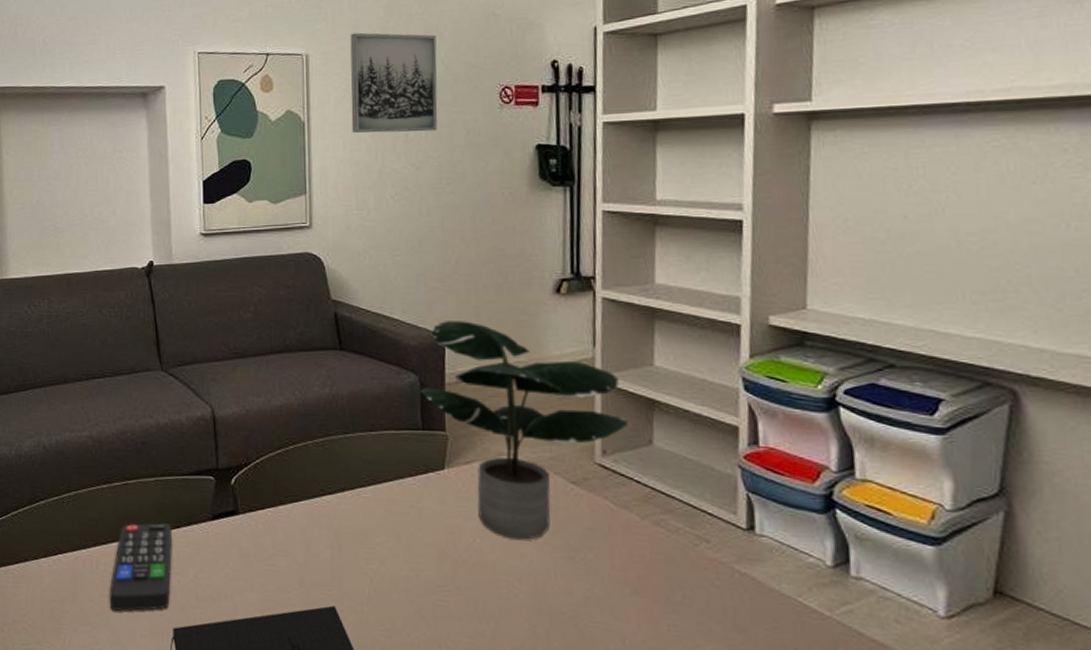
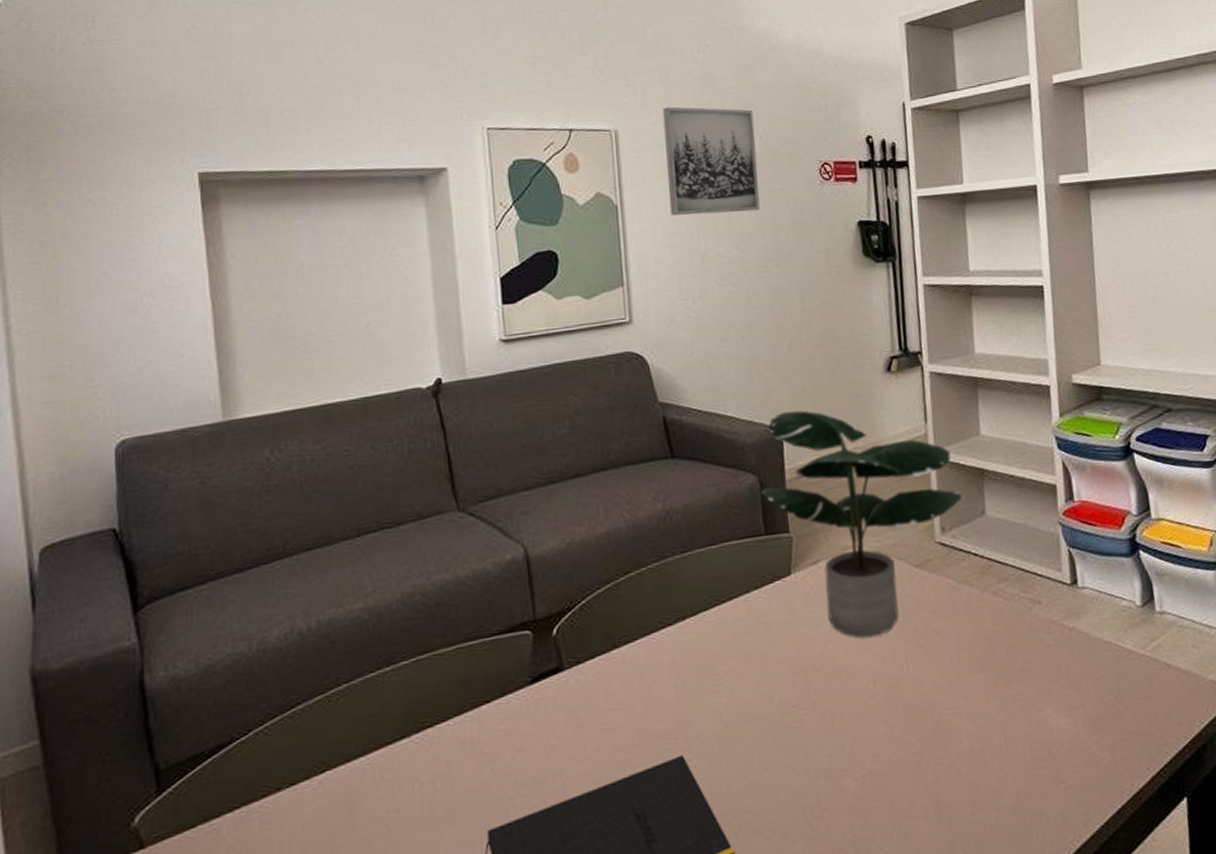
remote control: present [109,523,172,611] -> none [399,699,482,828]

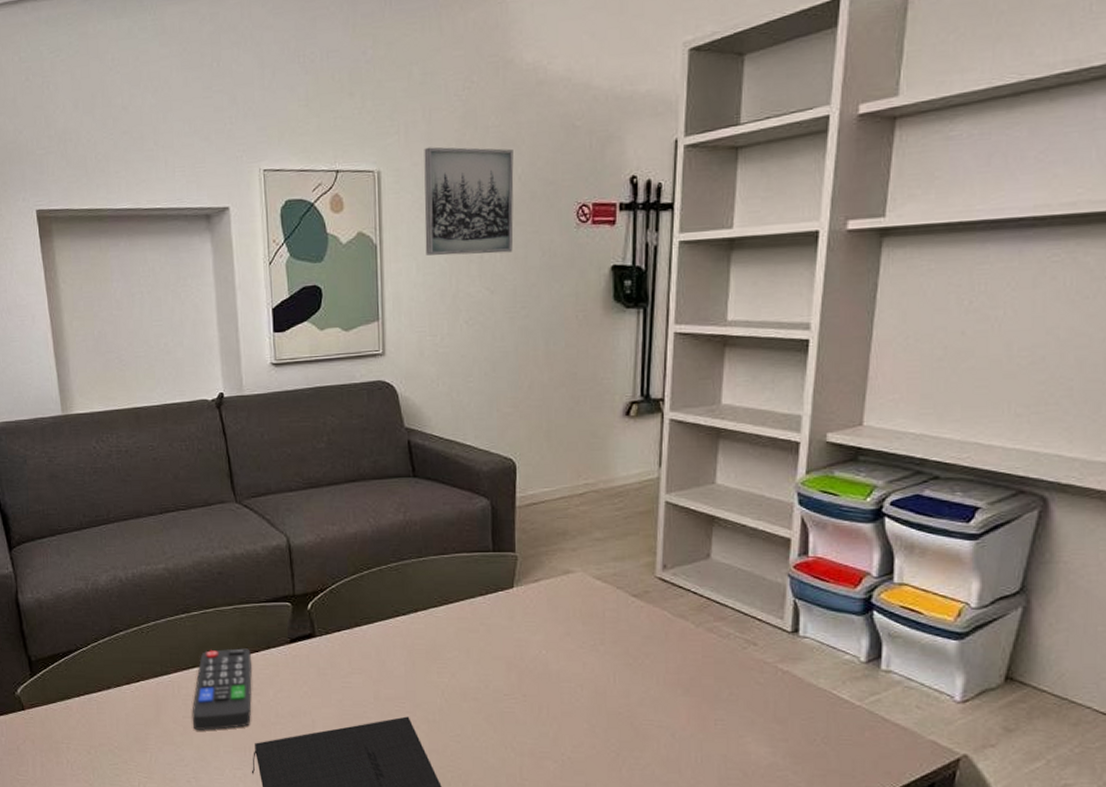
remote control: none [399,699,482,828] -> present [192,648,252,730]
potted plant: present [761,410,964,638] -> none [492,445,690,650]

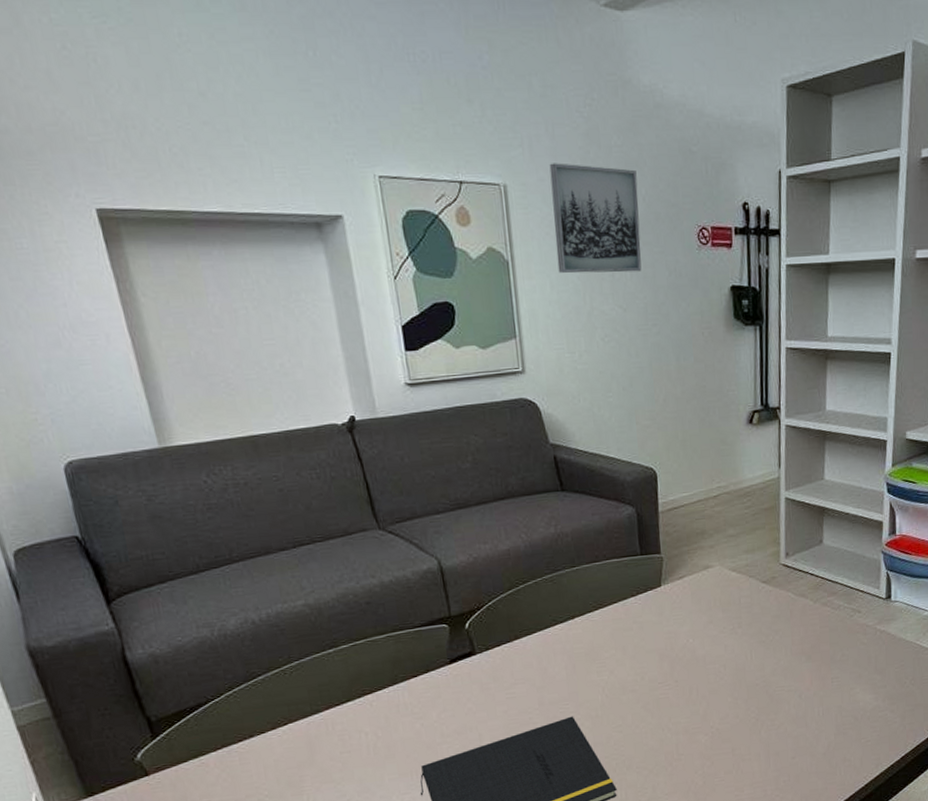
remote control: present [192,648,252,730] -> none [350,674,415,763]

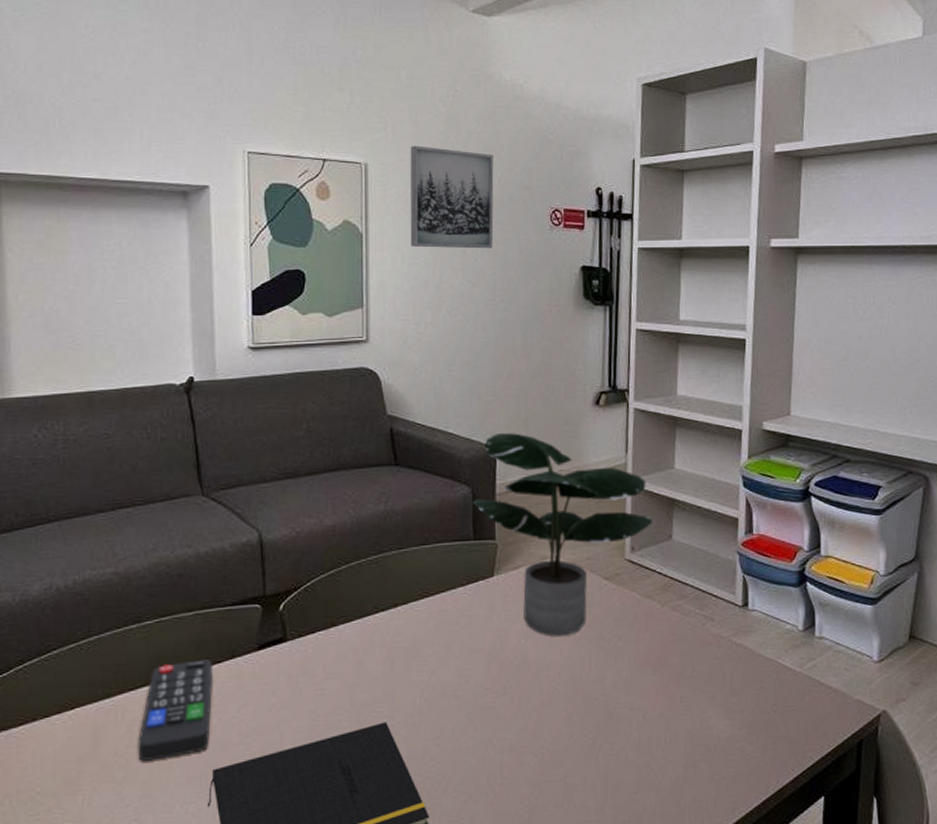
remote control: none [350,674,415,763] -> present [138,659,212,761]
potted plant: none [638,454,806,635] -> present [473,433,654,636]

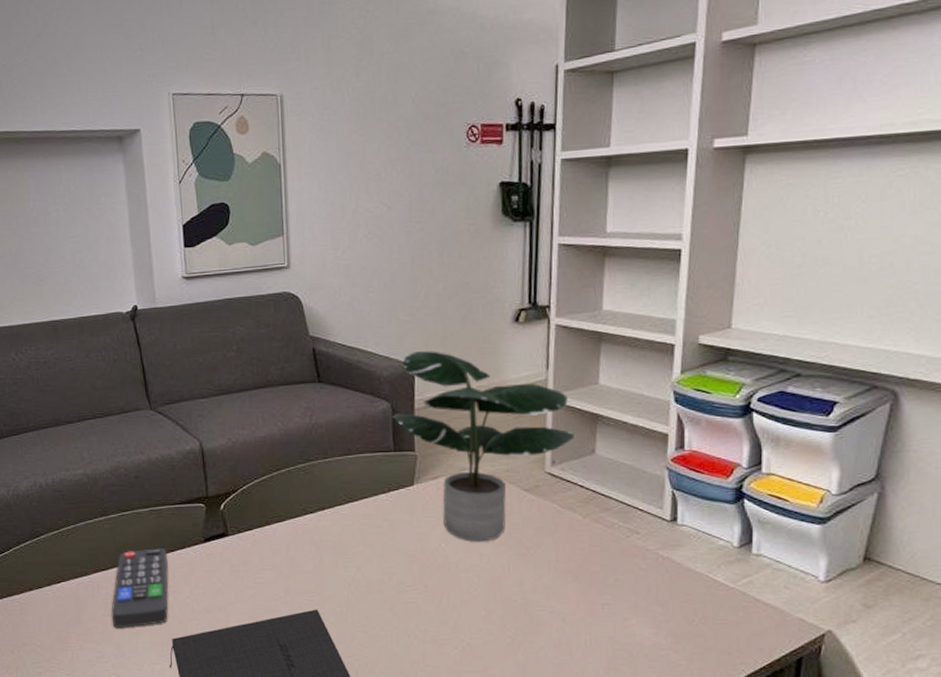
wall art: present [410,145,494,249] -> none [323,72,408,174]

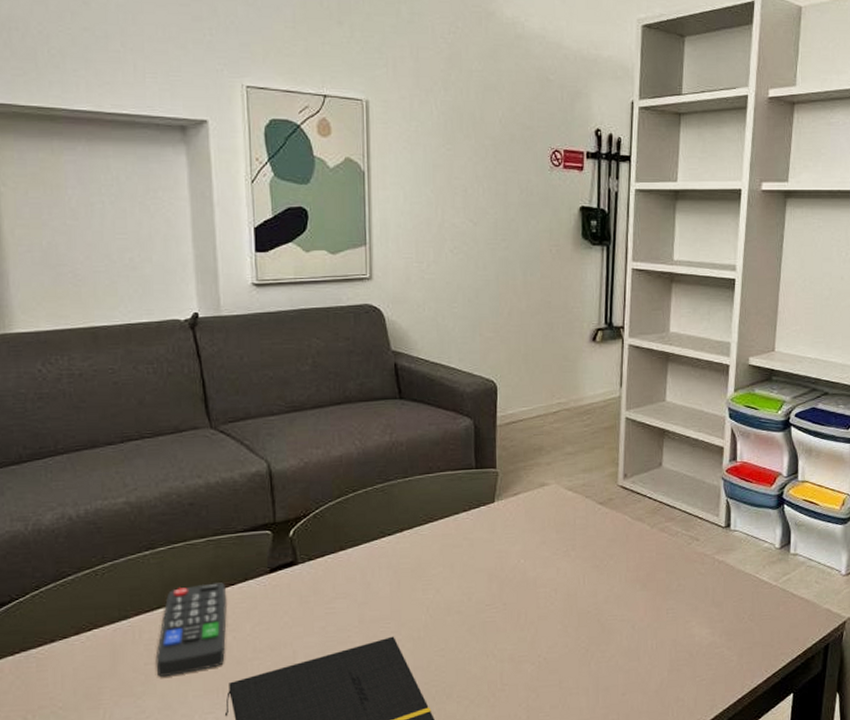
potted plant: present [393,351,576,542] -> none [475,368,645,556]

